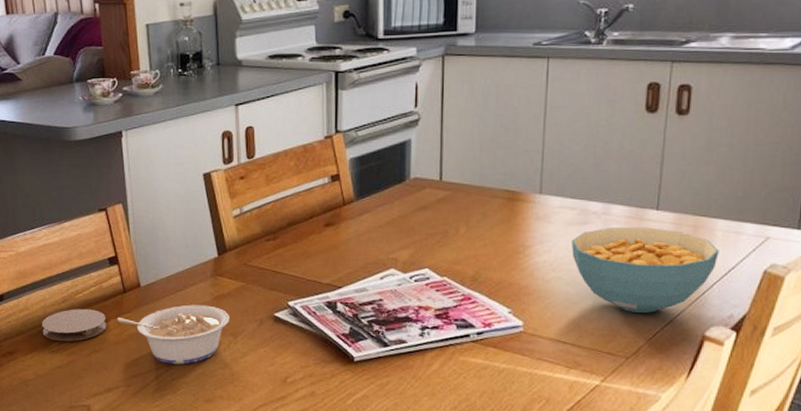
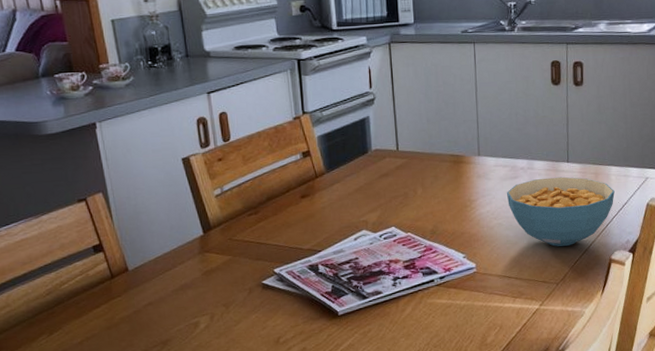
coaster: present [41,309,107,342] -> none [25,298,97,334]
legume: present [117,305,230,365] -> none [107,281,221,341]

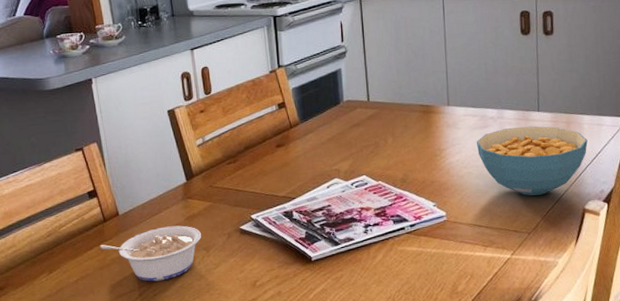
legume: none [107,281,221,341] -> present [100,225,202,282]

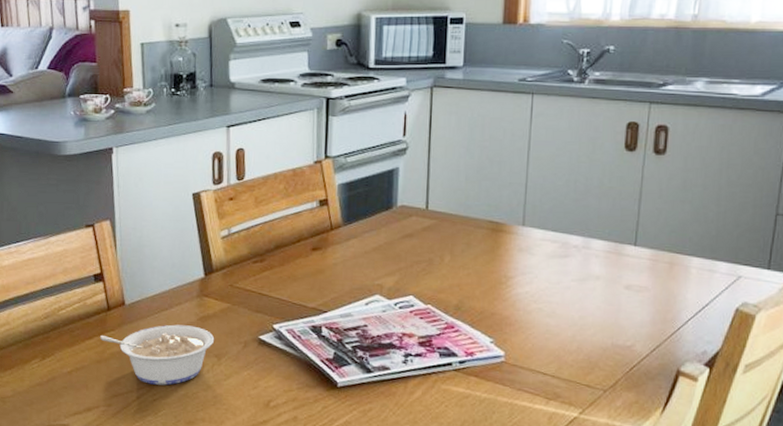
cereal bowl: present [476,126,588,196] -> none [552,260,694,347]

